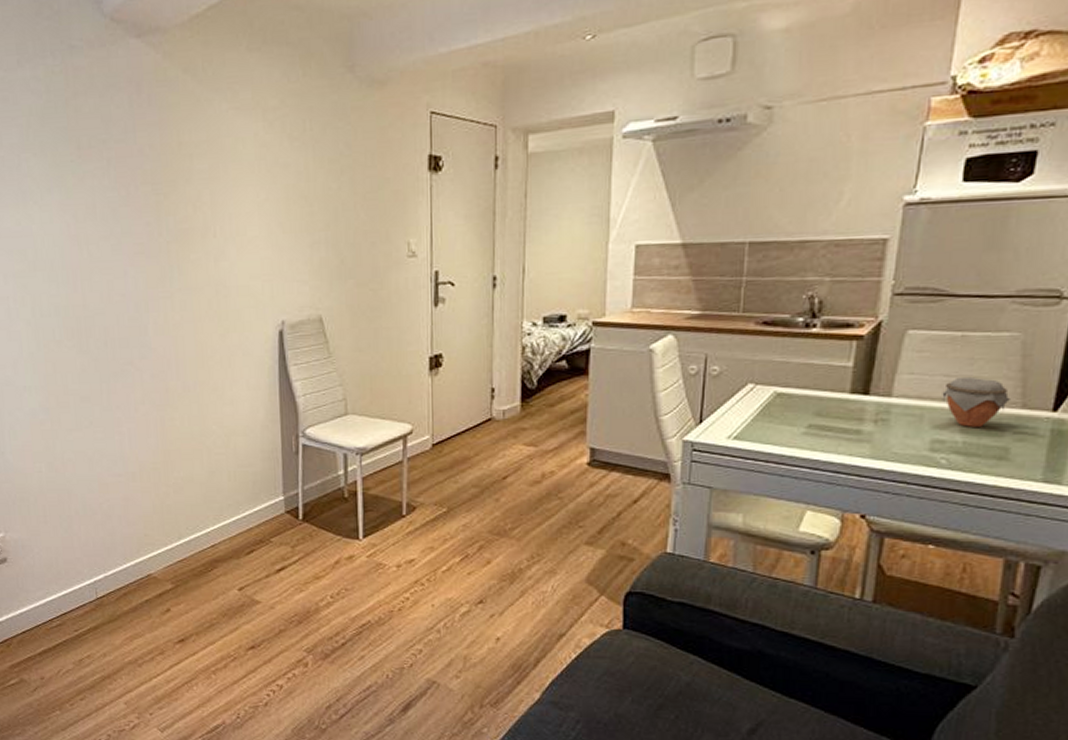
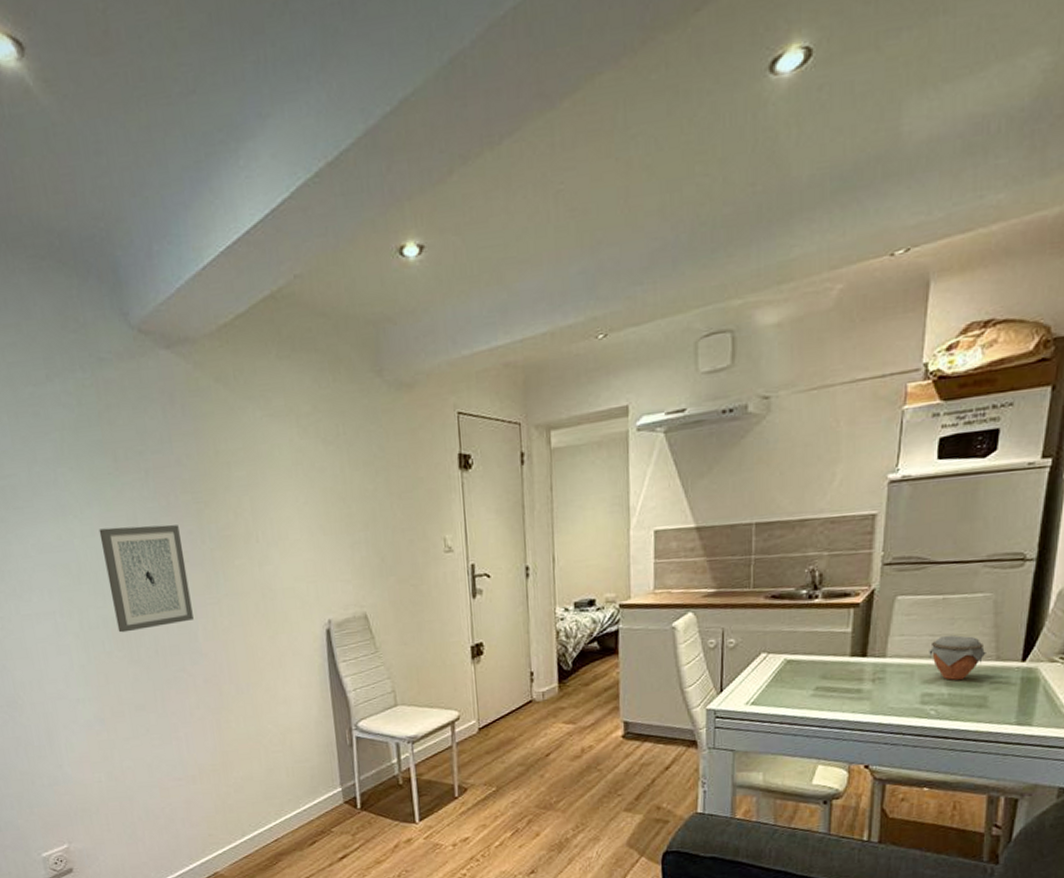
wall art: none [57,215,145,322] -> present [98,524,194,633]

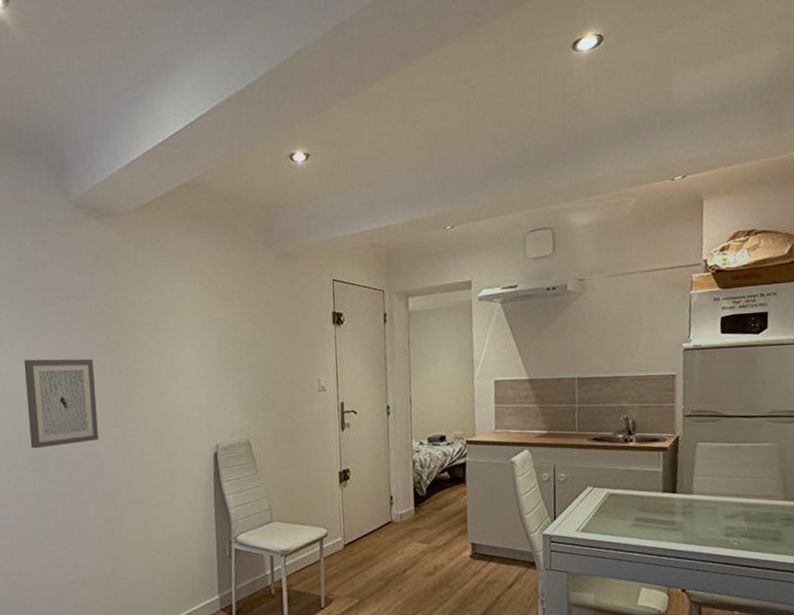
jar: present [929,635,986,681] -> none [728,477,776,516]

